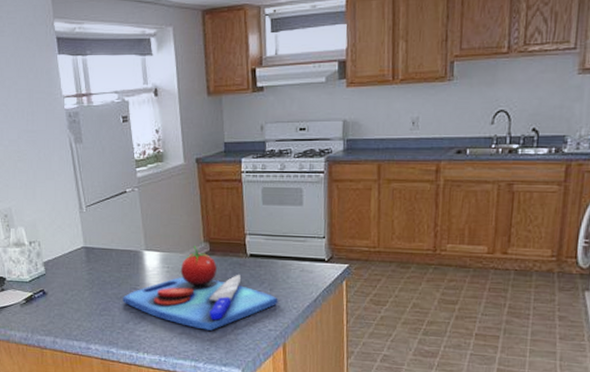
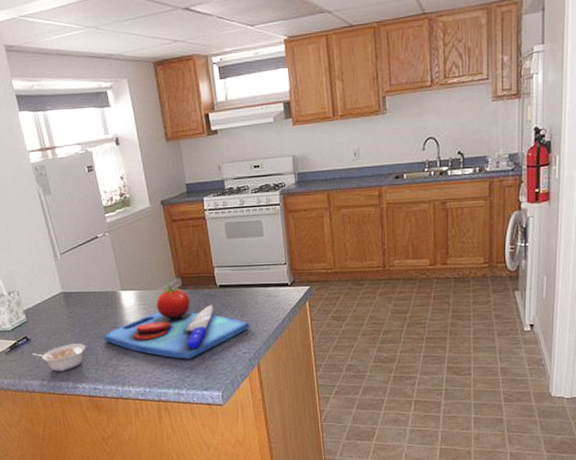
legume: none [48,302,102,330] -> present [32,343,85,372]

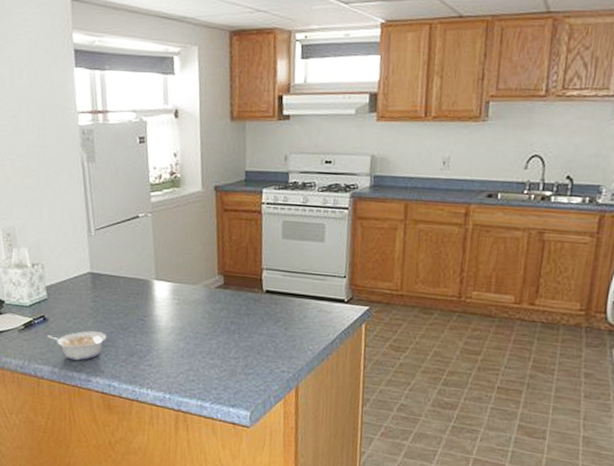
chopping board: present [104,282,250,359] -> none [128,278,293,369]

